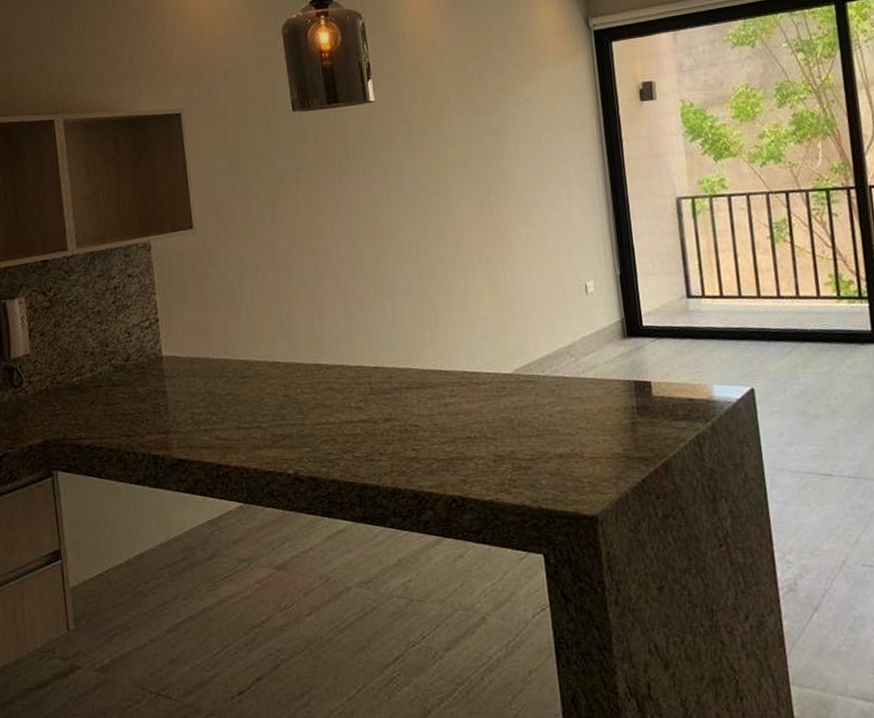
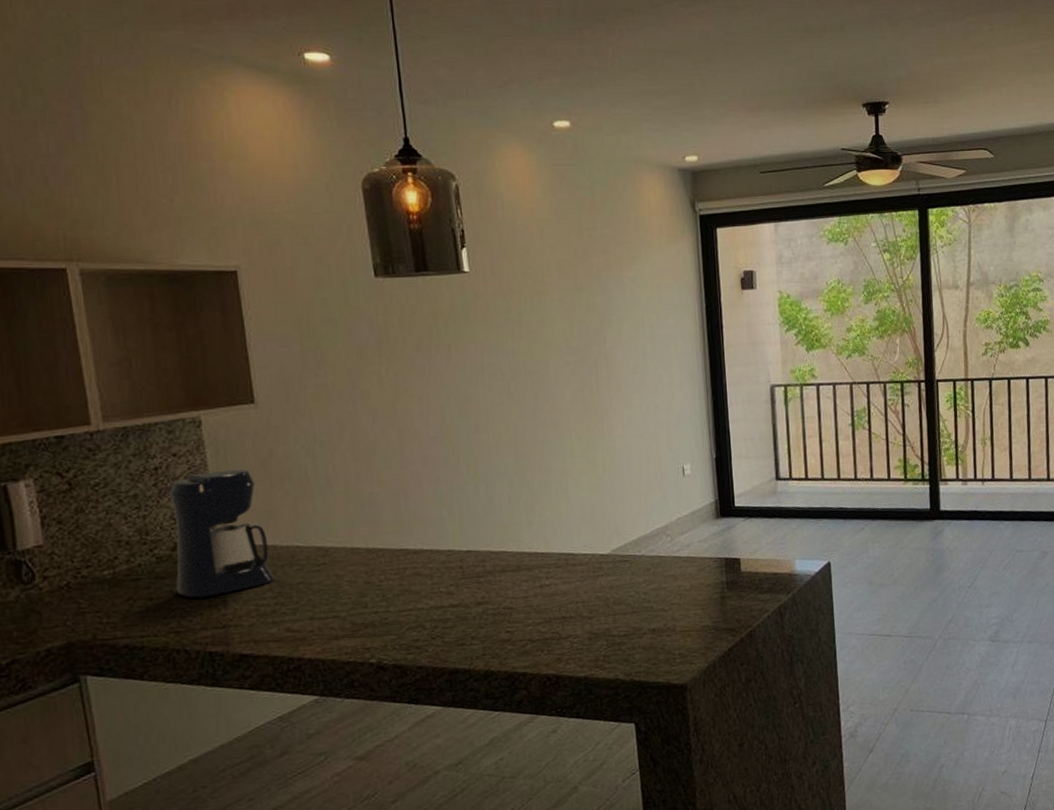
coffee maker: none [125,288,207,405] -> present [169,469,275,598]

